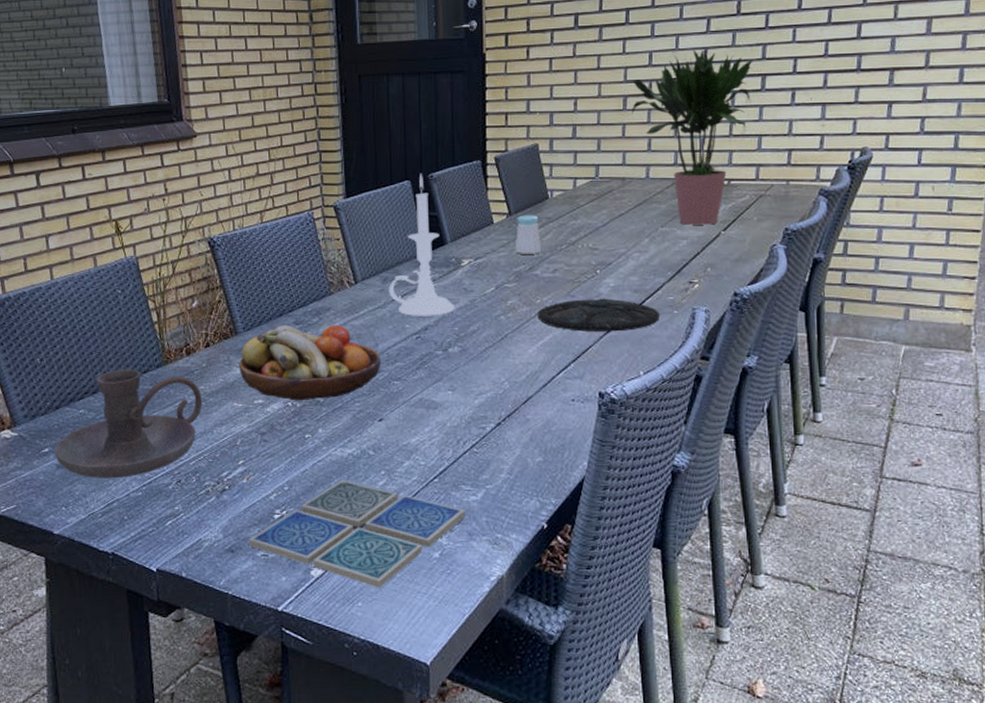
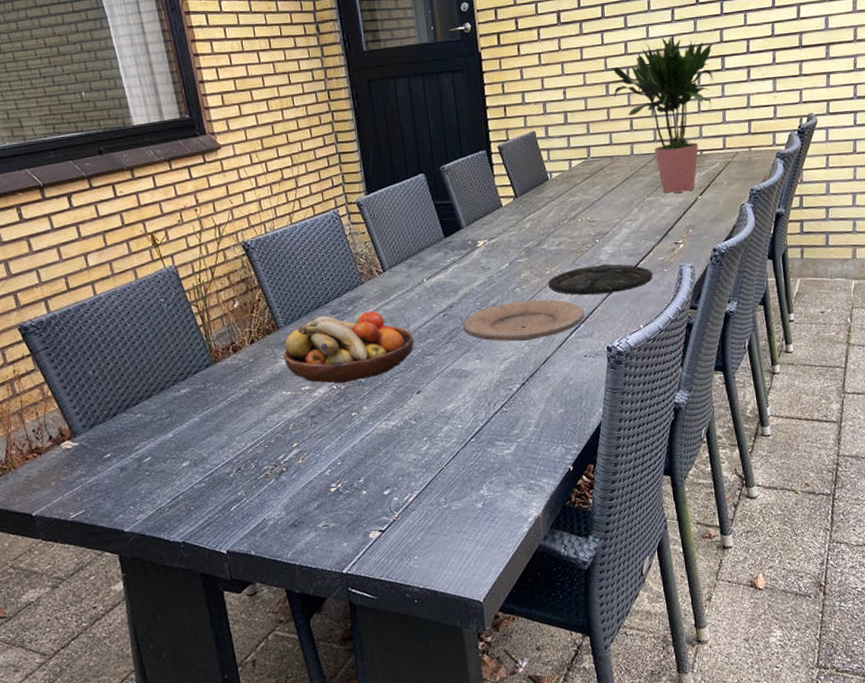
candle holder: present [55,370,203,479] -> none [117,371,254,476]
drink coaster: present [248,479,465,589] -> none [309,449,502,542]
candle holder: present [389,174,455,316] -> none [414,167,476,296]
plate: none [436,331,576,375] -> present [462,299,585,342]
salt shaker: present [515,215,542,254] -> none [522,195,547,232]

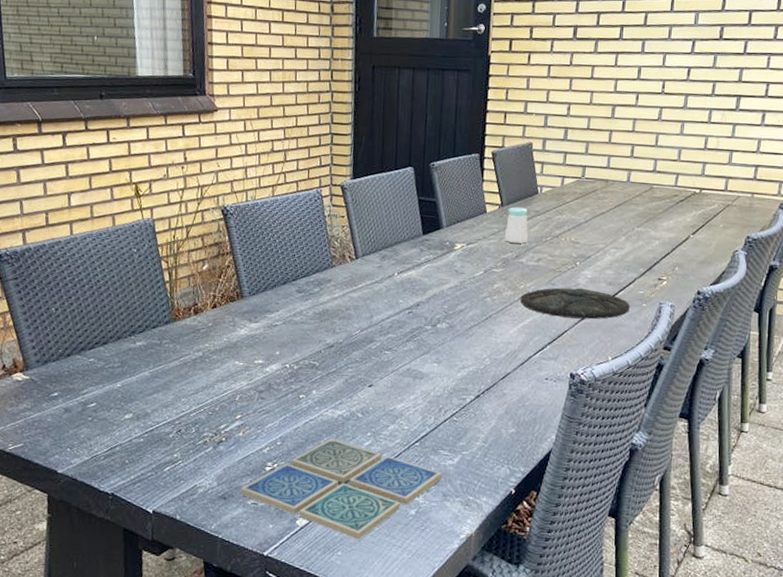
fruit bowl: present [283,311,414,384] -> none [242,292,374,364]
drink coaster: none [309,449,502,542] -> present [240,438,442,540]
plate: present [462,299,585,342] -> none [425,311,553,353]
salt shaker: none [522,195,547,232] -> present [504,207,529,244]
potted plant: present [611,37,713,193] -> none [619,68,731,228]

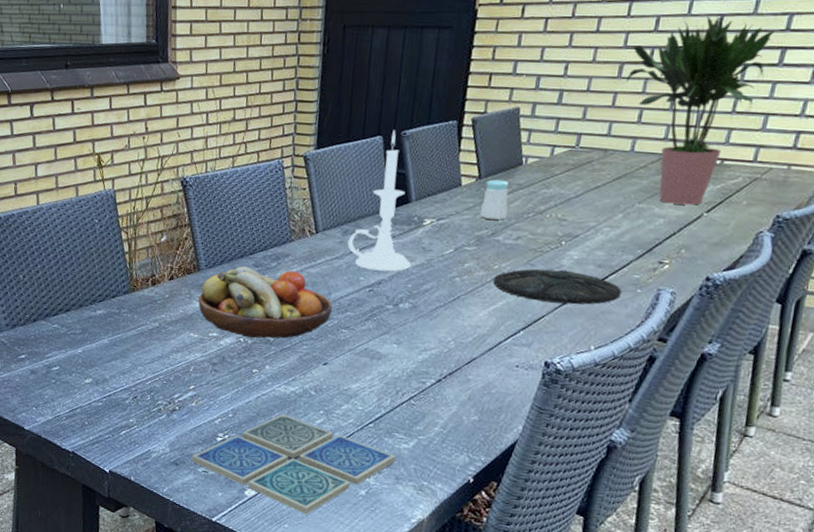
fruit bowl: none [242,292,374,364] -> present [198,266,332,339]
candle holder: none [386,162,446,294] -> present [347,130,411,272]
potted plant: none [619,68,731,228] -> present [626,16,775,205]

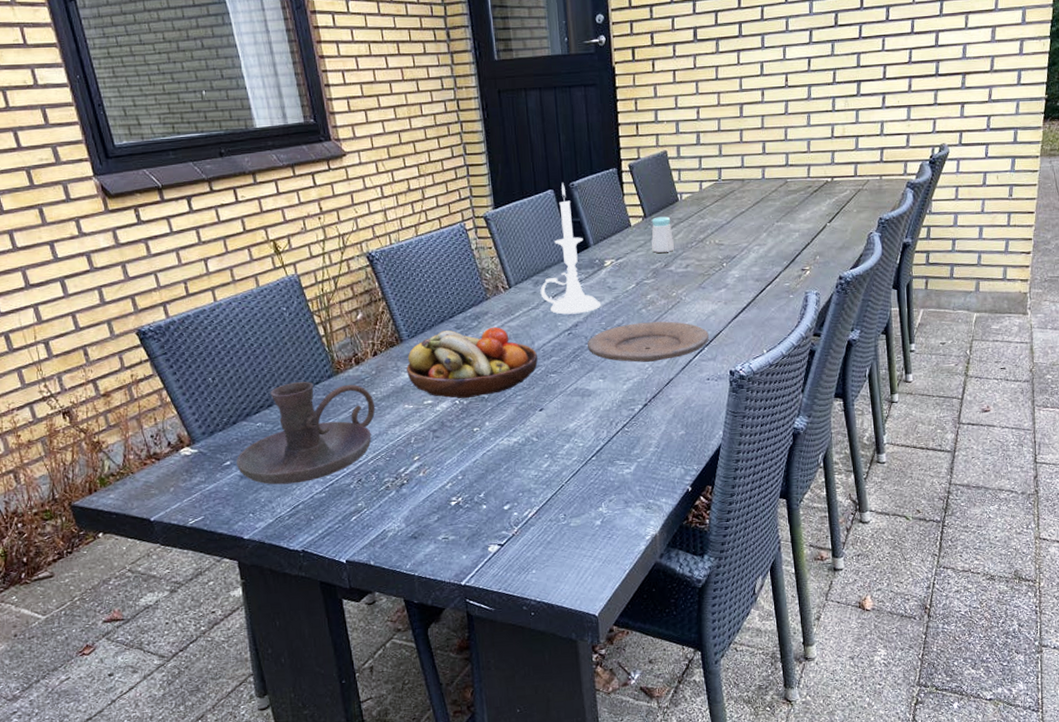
candle holder: none [30,292,163,389] -> present [236,382,376,485]
drink coaster: present [191,413,396,515] -> none [429,465,621,557]
plate: none [386,291,528,337] -> present [587,321,709,362]
plate: present [493,268,623,305] -> none [674,288,779,319]
potted plant: present [626,16,775,205] -> none [746,59,850,219]

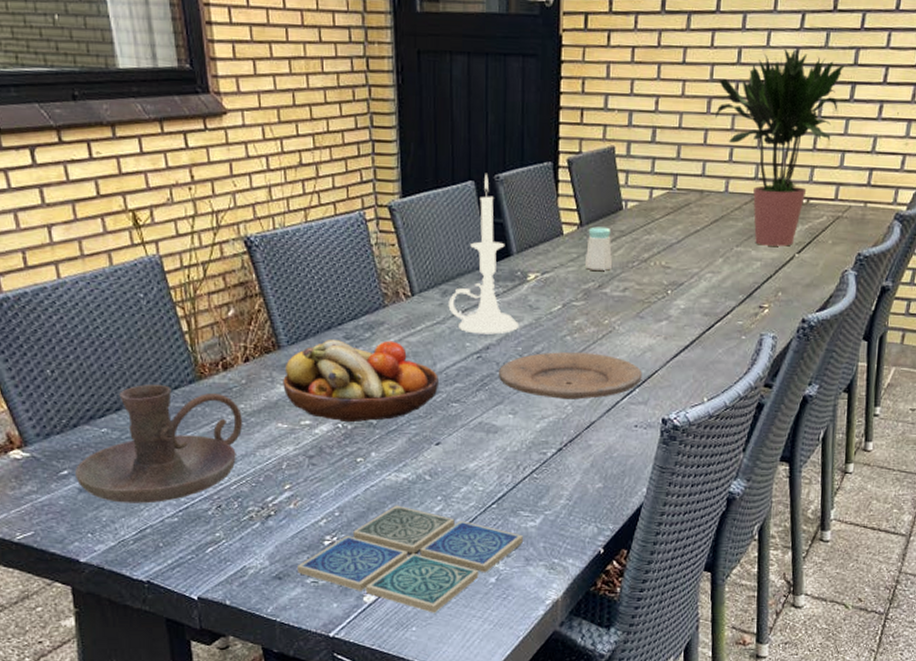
drink coaster: none [429,465,621,557] -> present [296,505,523,613]
potted plant: none [746,59,850,219] -> present [715,49,845,246]

